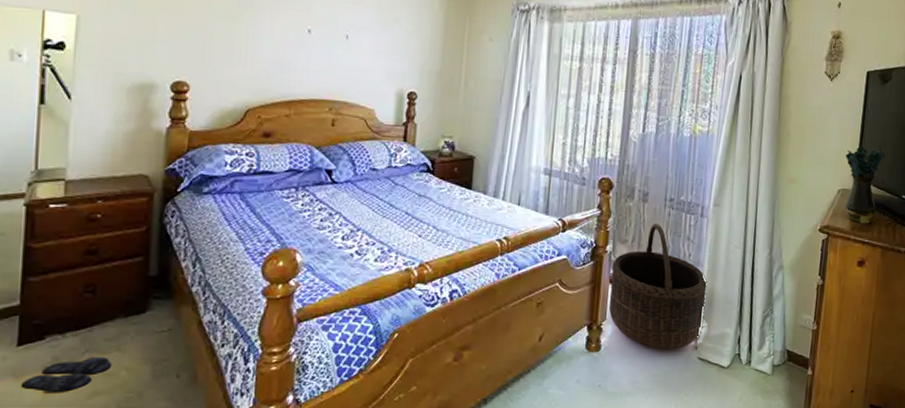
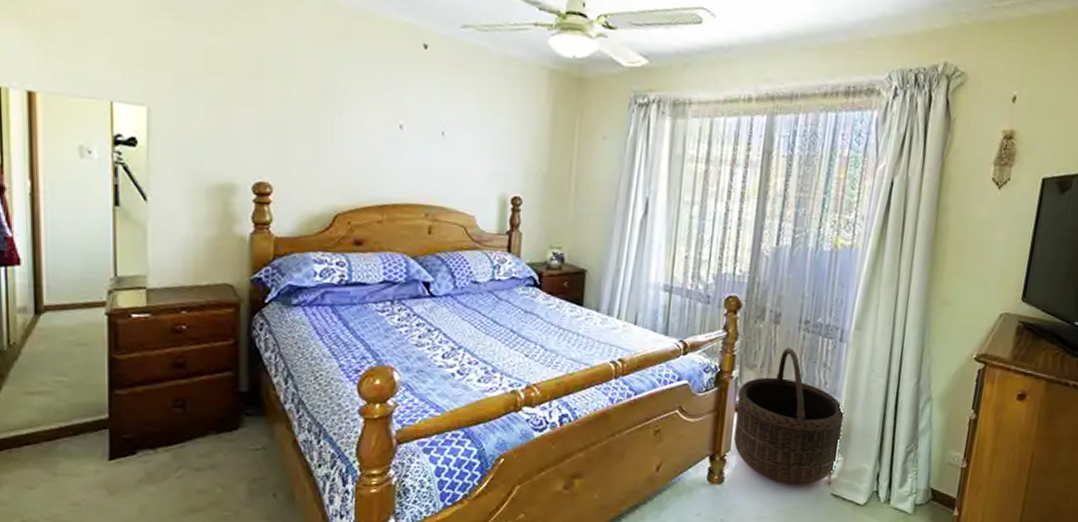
slippers: present [20,356,112,392] -> none [115,473,207,508]
vase: present [844,144,886,224] -> none [1006,262,1058,353]

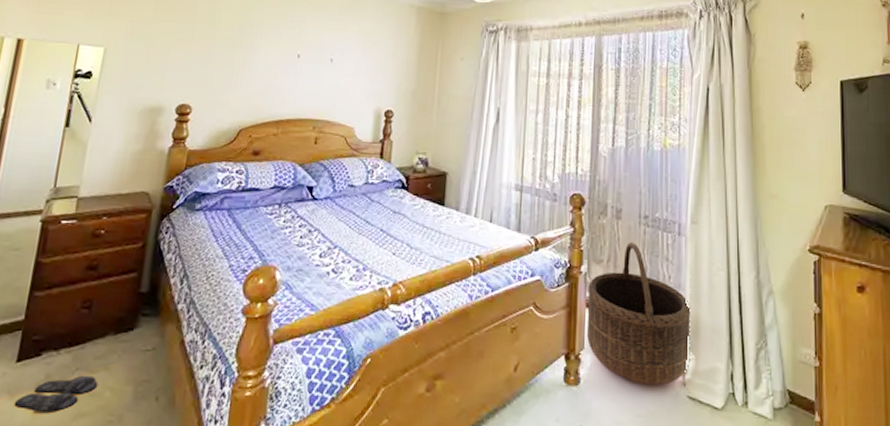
slippers: none [115,473,207,508] -> present [14,375,99,413]

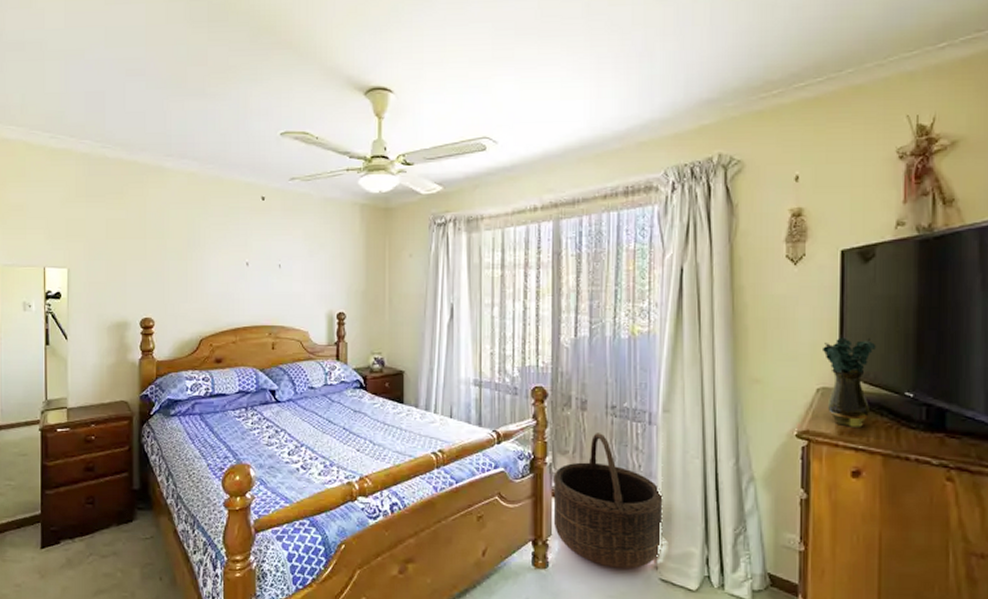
slippers: present [14,375,99,413] -> none [45,559,110,589]
vase: none [829,156,873,244] -> present [823,334,877,427]

